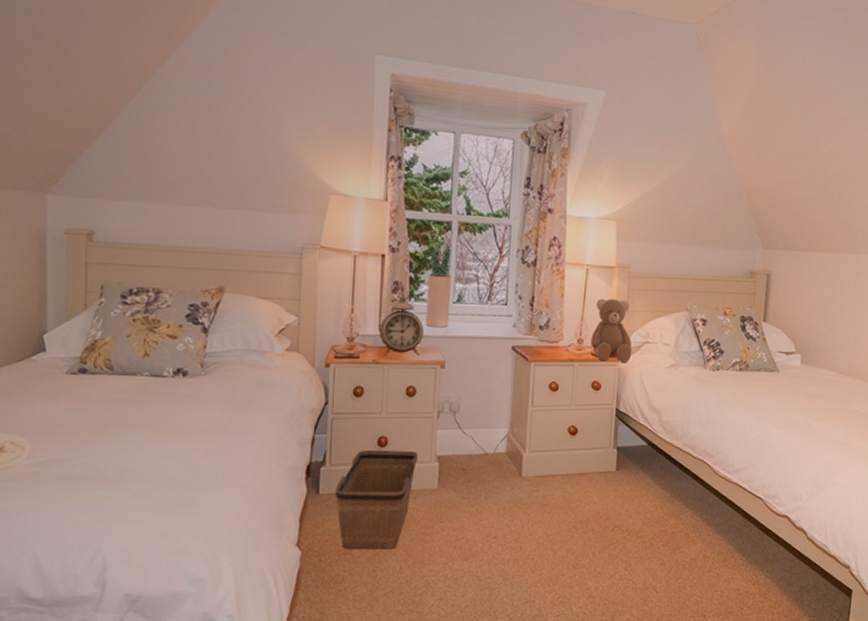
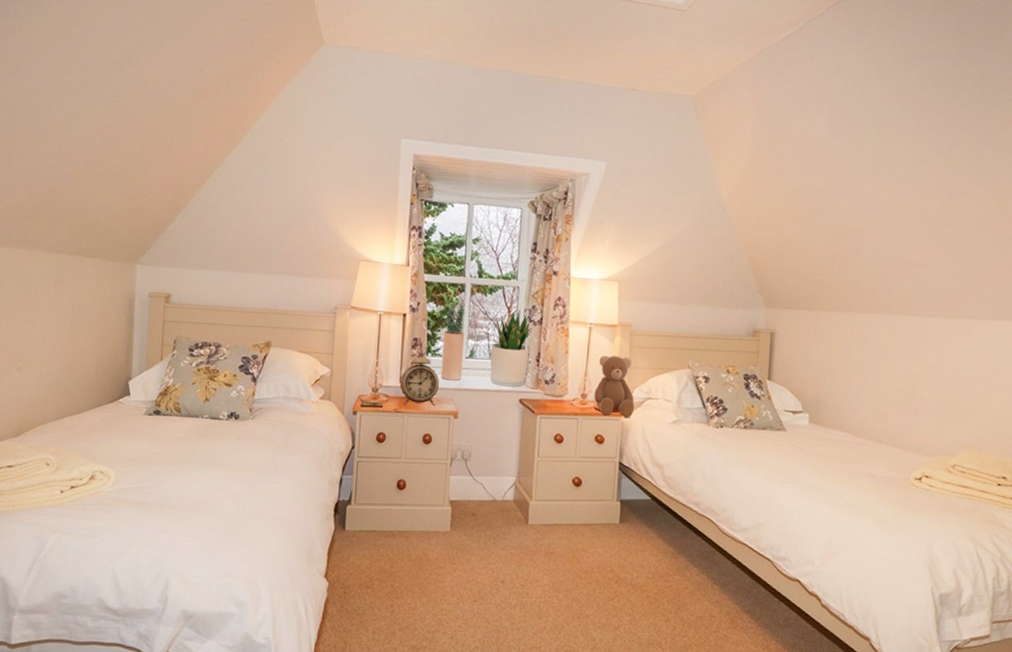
bicycle basket: present [334,450,418,549] -> none [358,492,432,586]
planter: none [480,250,526,334] -> present [490,310,533,387]

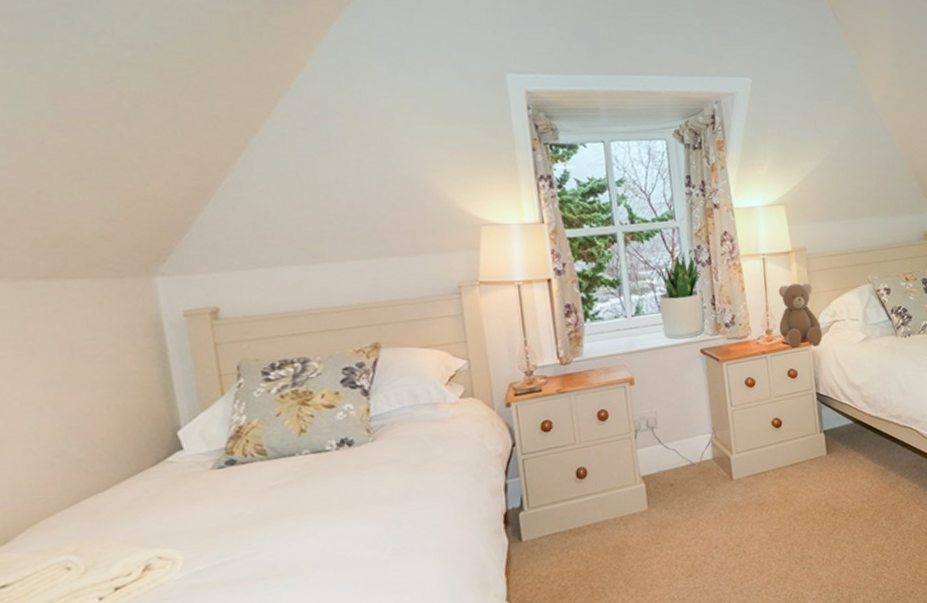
alarm clock: present [400,346,439,407] -> none [558,312,606,383]
vase: present [441,300,465,382] -> none [599,252,631,346]

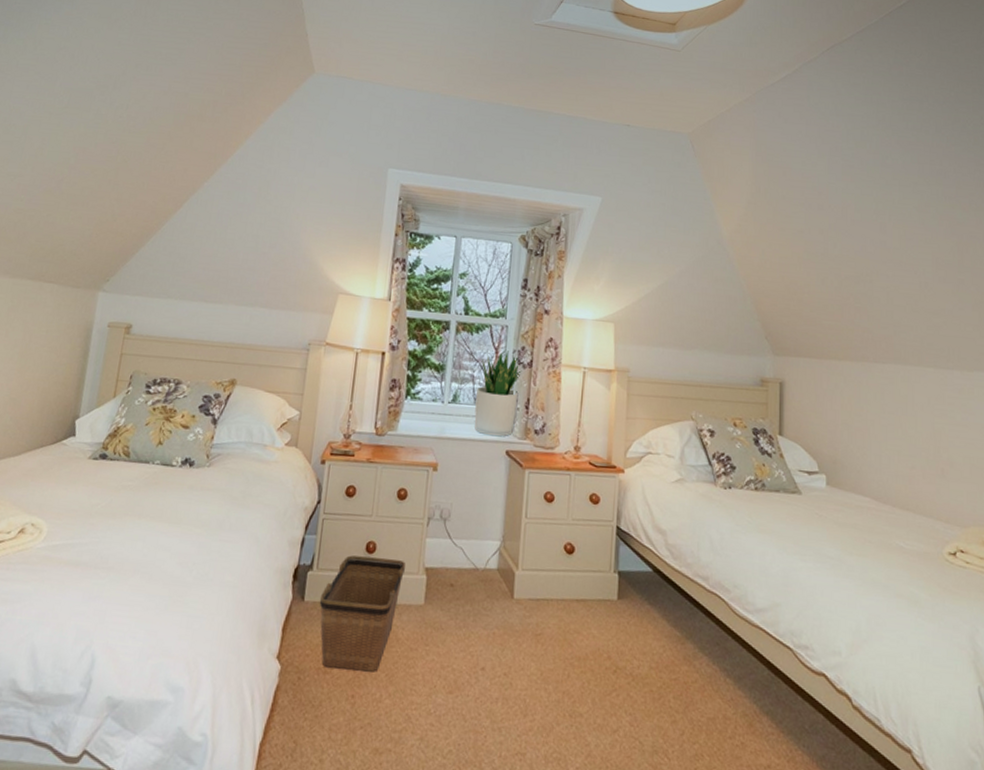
bicycle basket: none [538,476,622,593] -> present [319,555,405,672]
teddy bear: present [778,283,823,348] -> none [588,403,633,476]

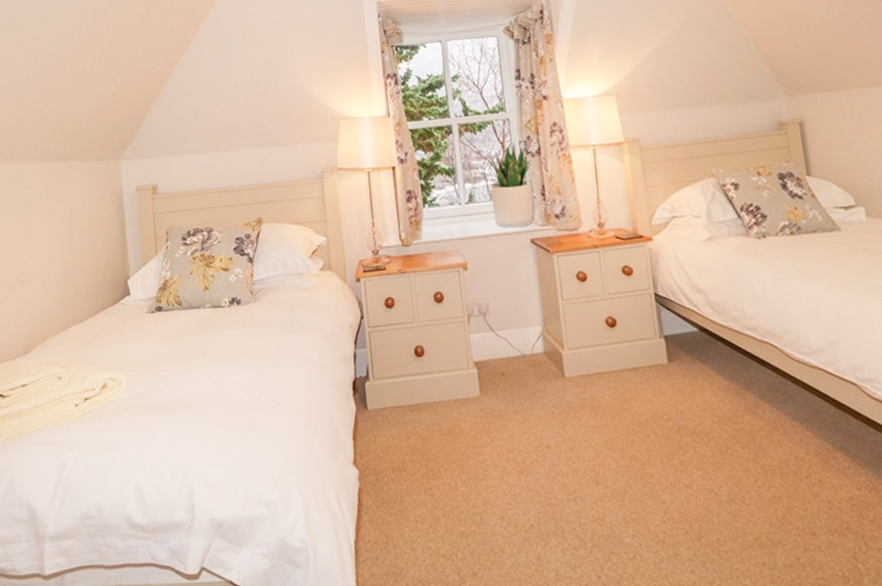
bicycle basket: present [319,555,405,672] -> none [381,359,456,466]

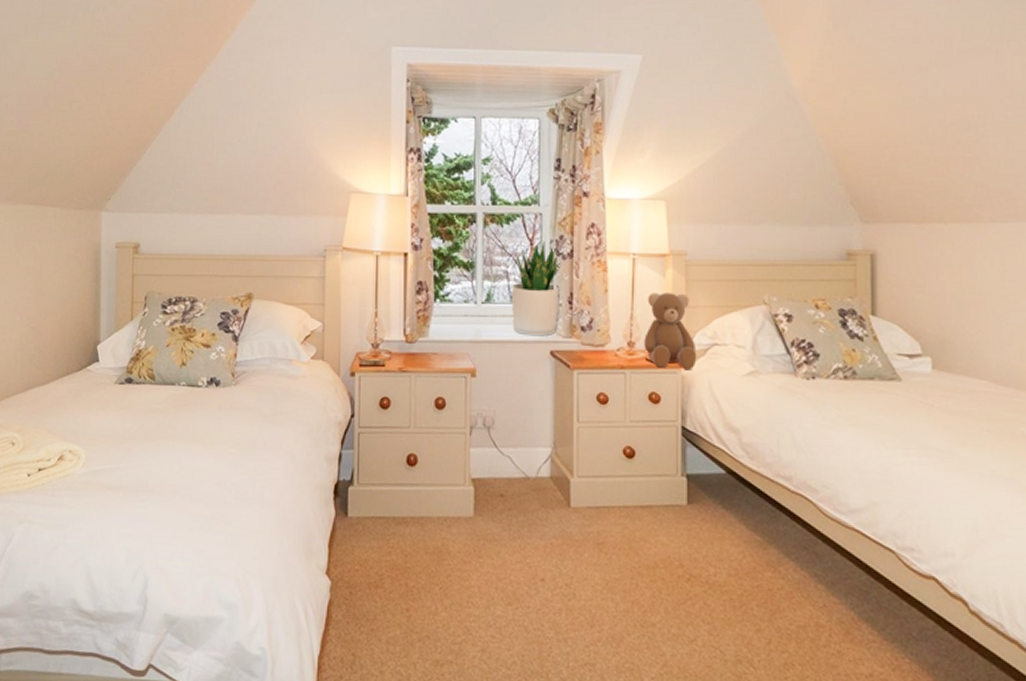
teddy bear: none [610,176,661,244] -> present [644,292,697,371]

